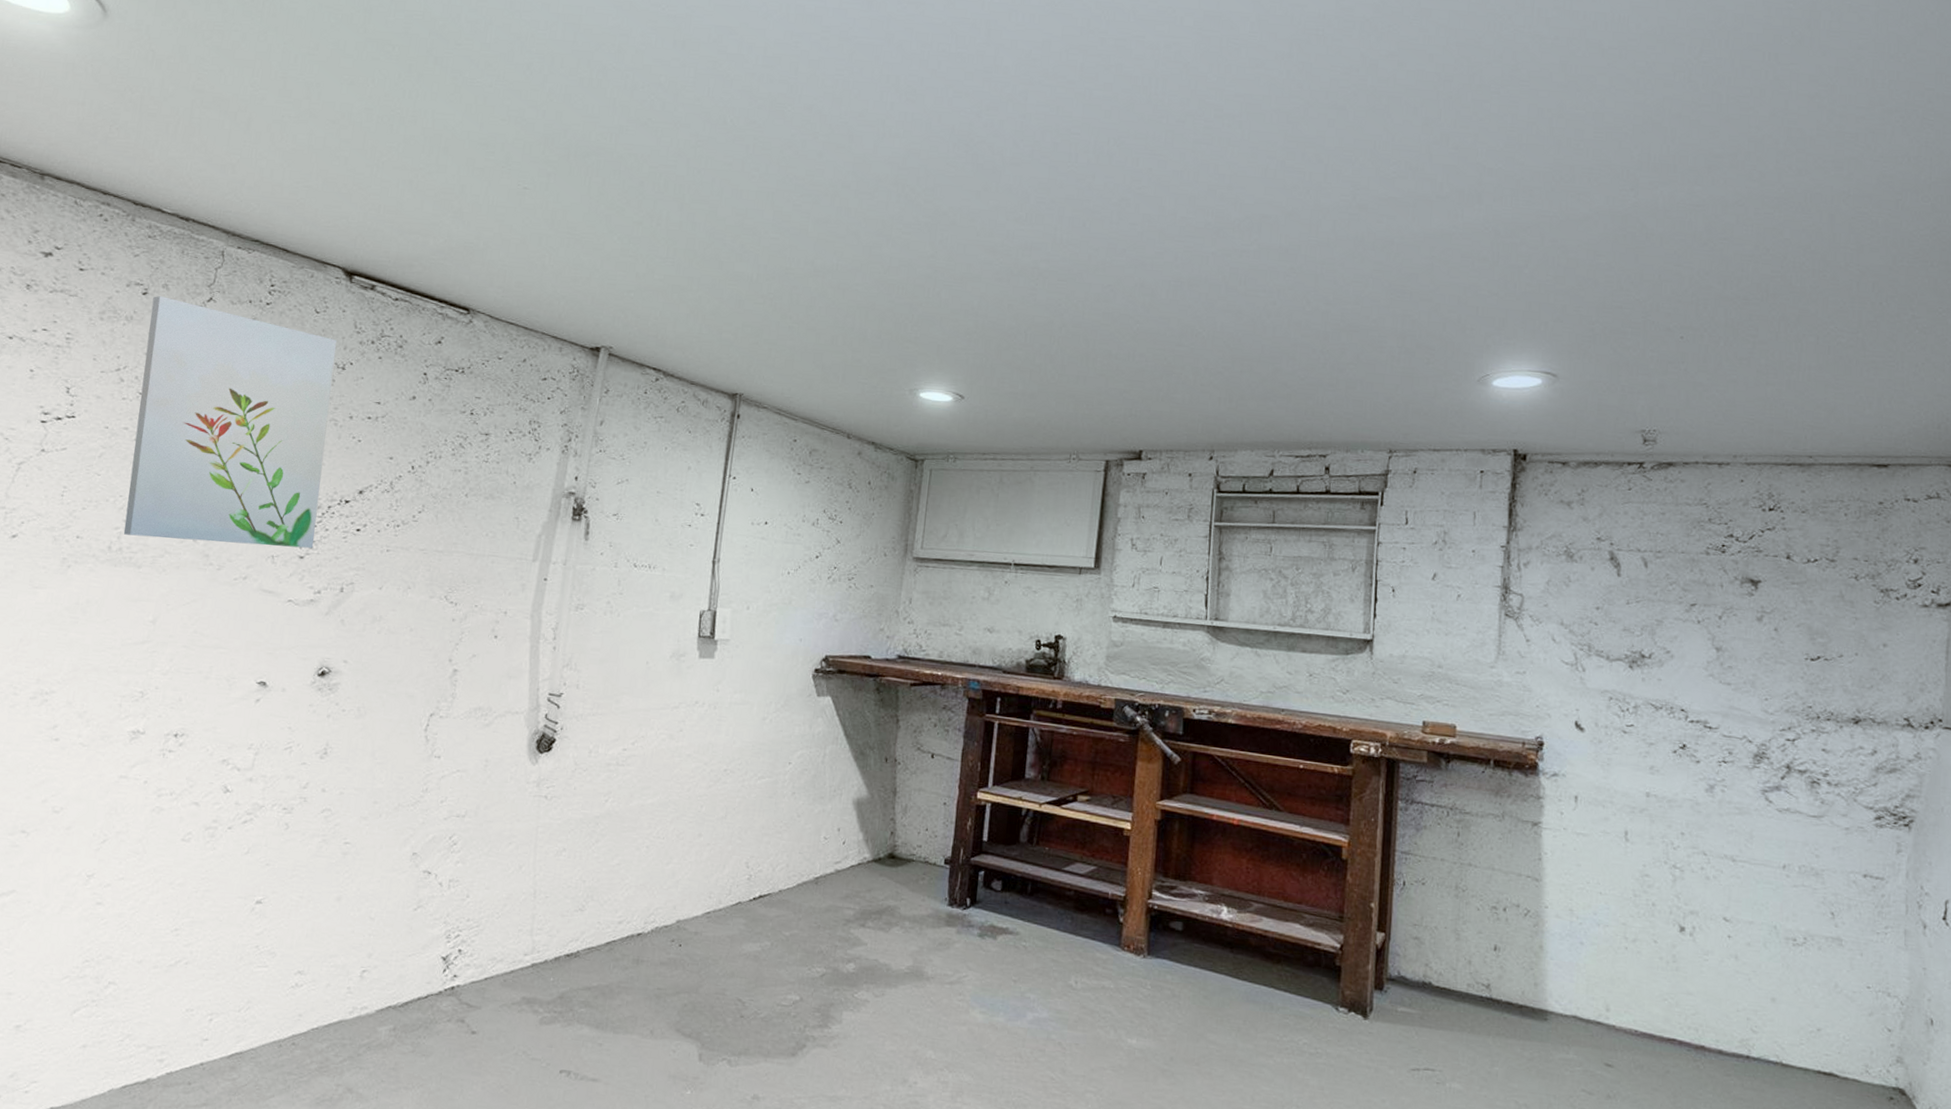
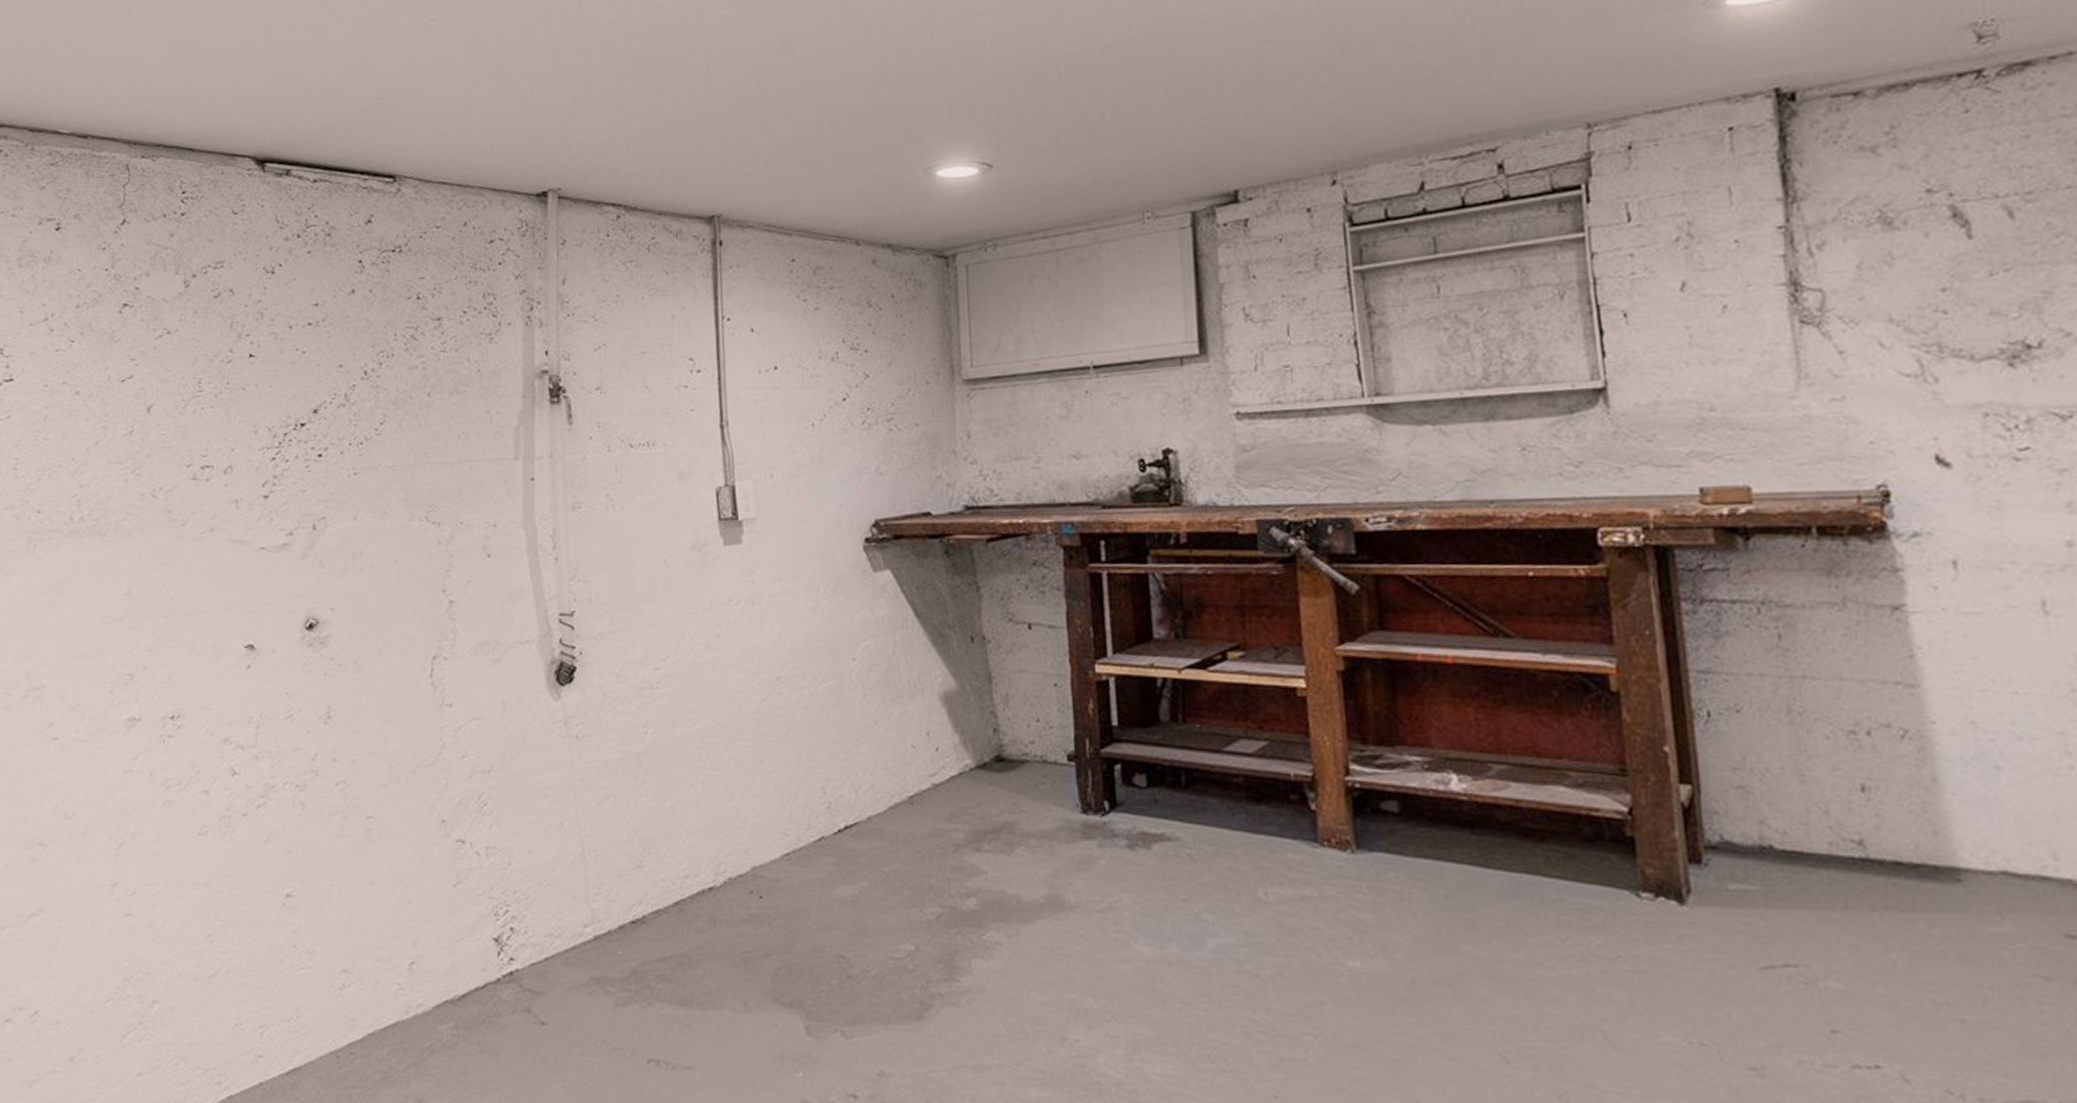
wall art: present [123,296,337,549] -> none [67,228,276,501]

